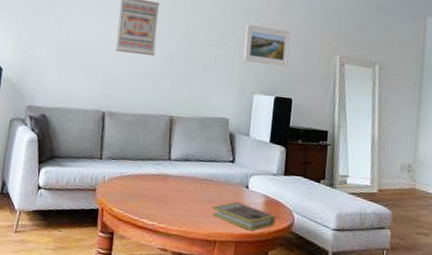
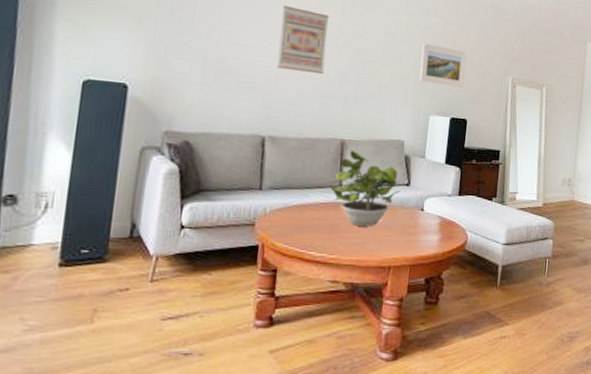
potted plant: none [159,125,225,200] -> present [329,149,400,227]
book: present [212,202,276,231] -> none [386,225,450,253]

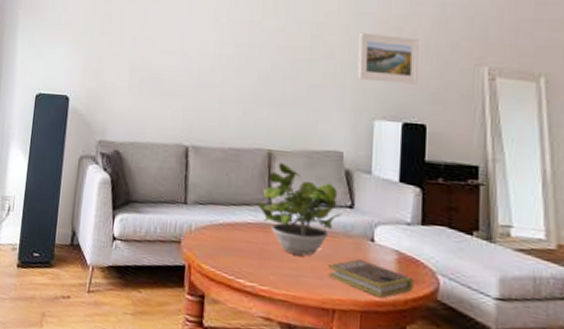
wall art: present [277,6,330,74] -> none [198,7,250,76]
book: none [386,225,450,253] -> present [327,259,414,298]

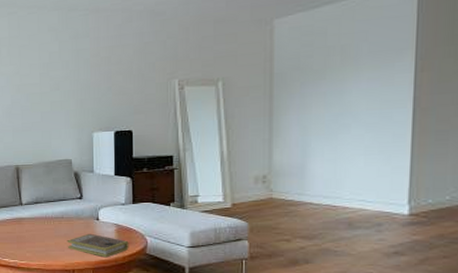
potted plant: present [257,162,342,257] -> none [12,173,74,237]
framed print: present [357,32,419,84] -> none [77,64,124,103]

